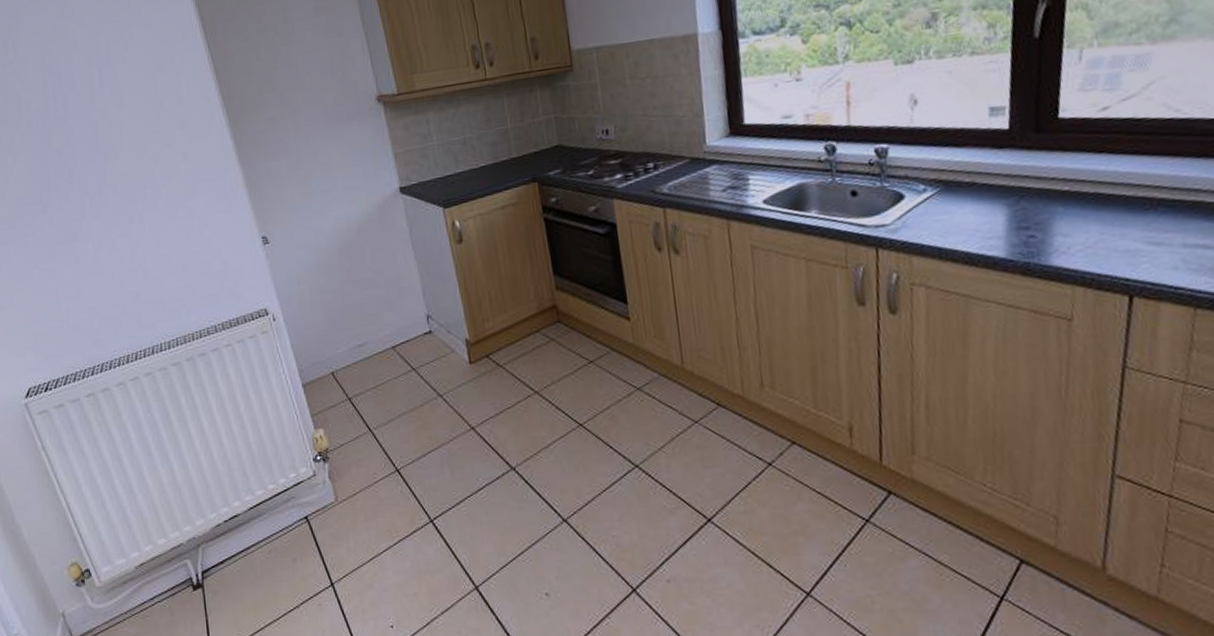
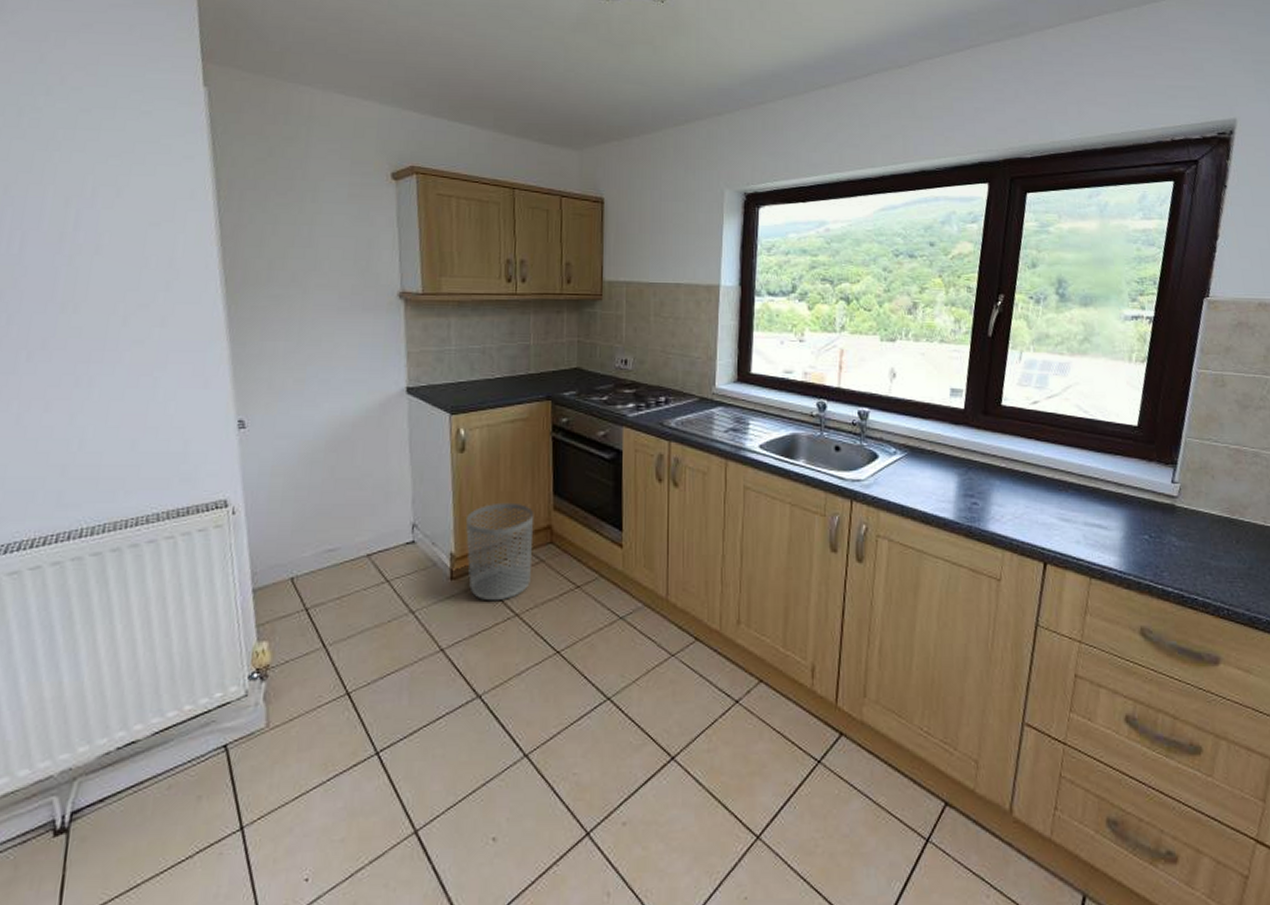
waste bin: none [474,286,544,381] -> present [465,502,534,601]

